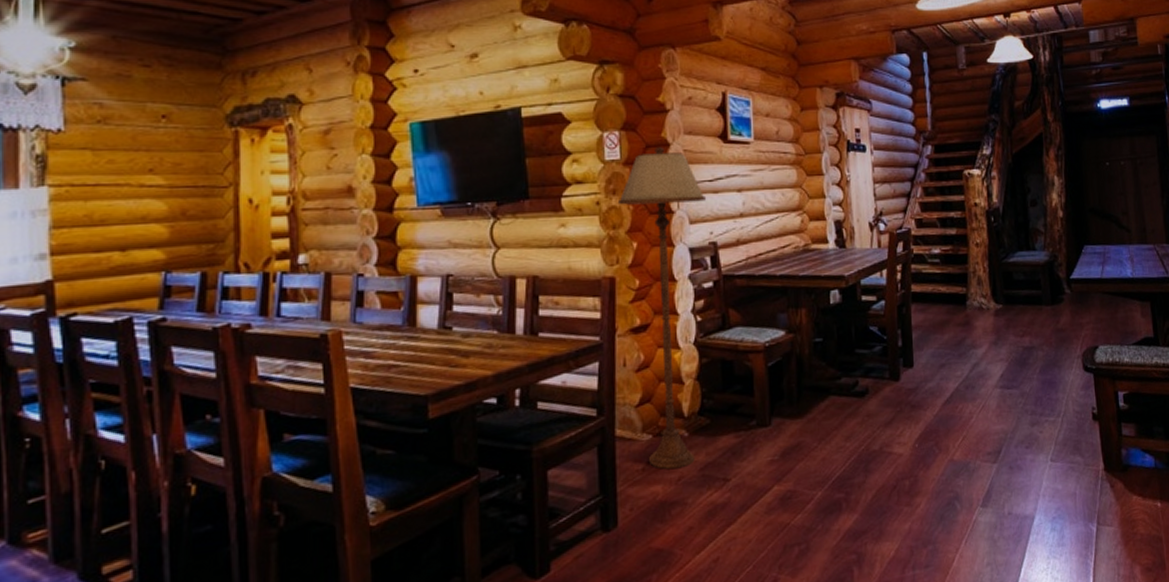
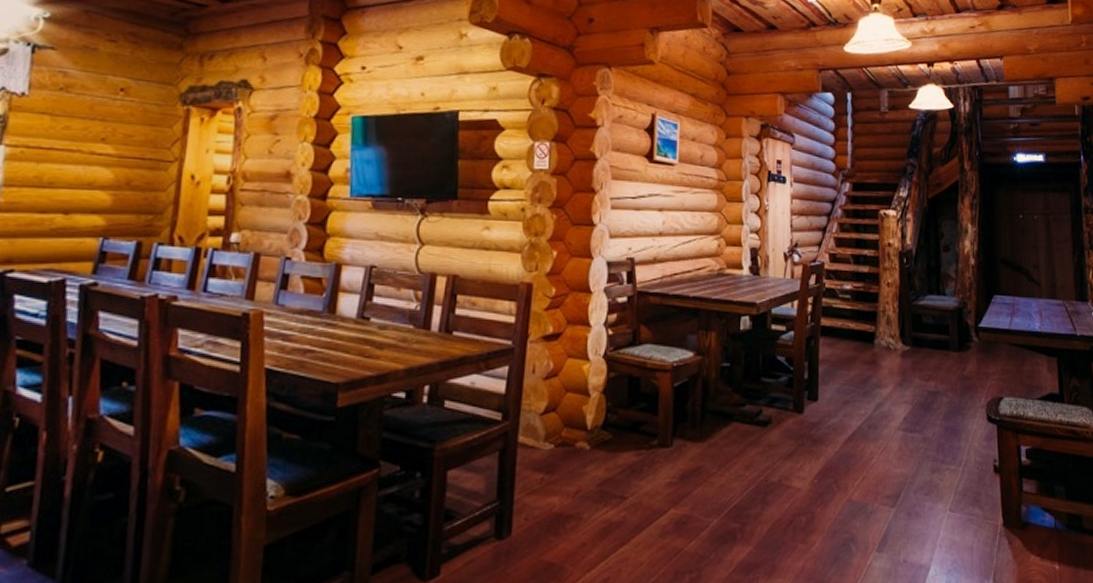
floor lamp: present [617,146,707,470] -> none [542,160,628,482]

